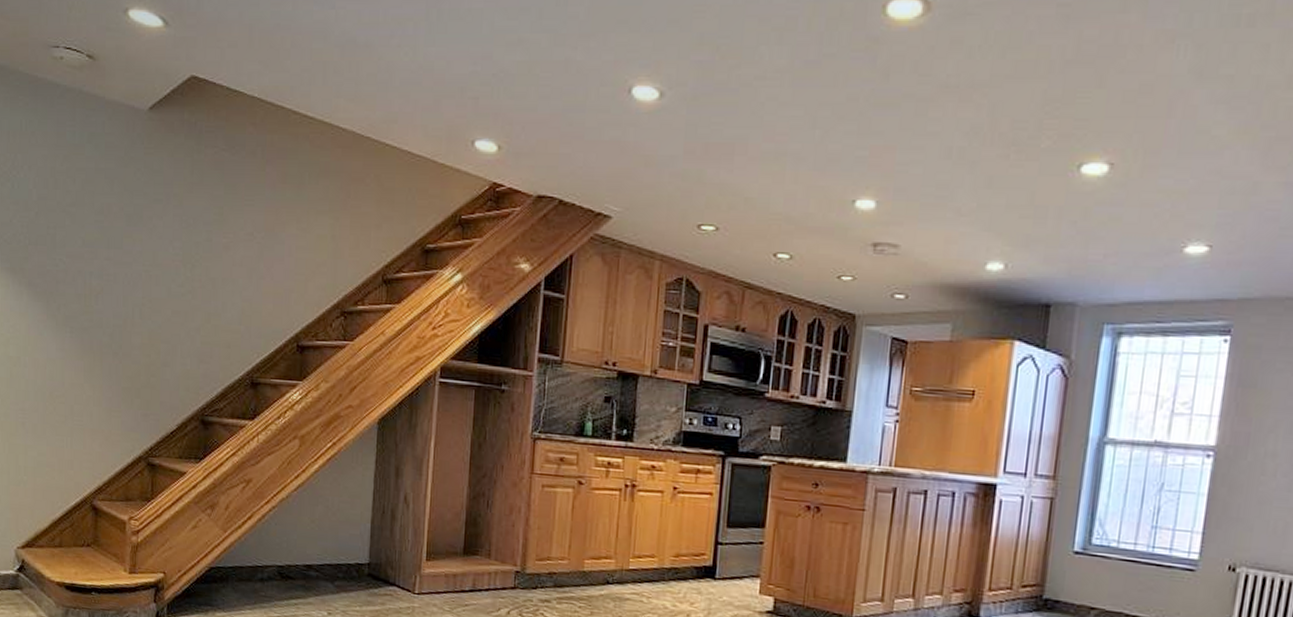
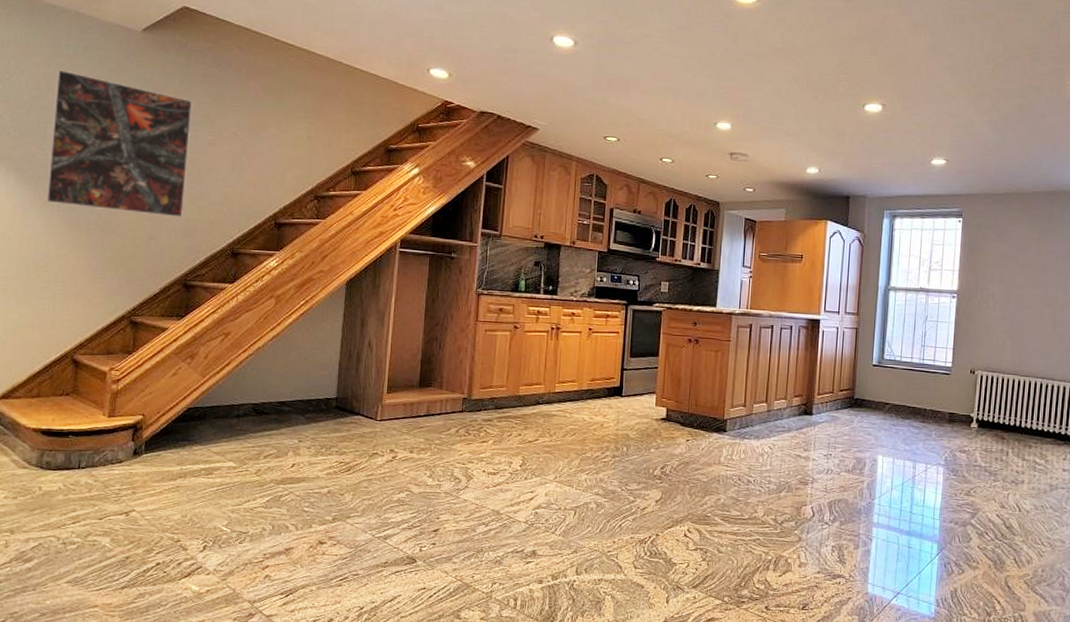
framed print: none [57,162,205,339] -> present [45,69,193,217]

